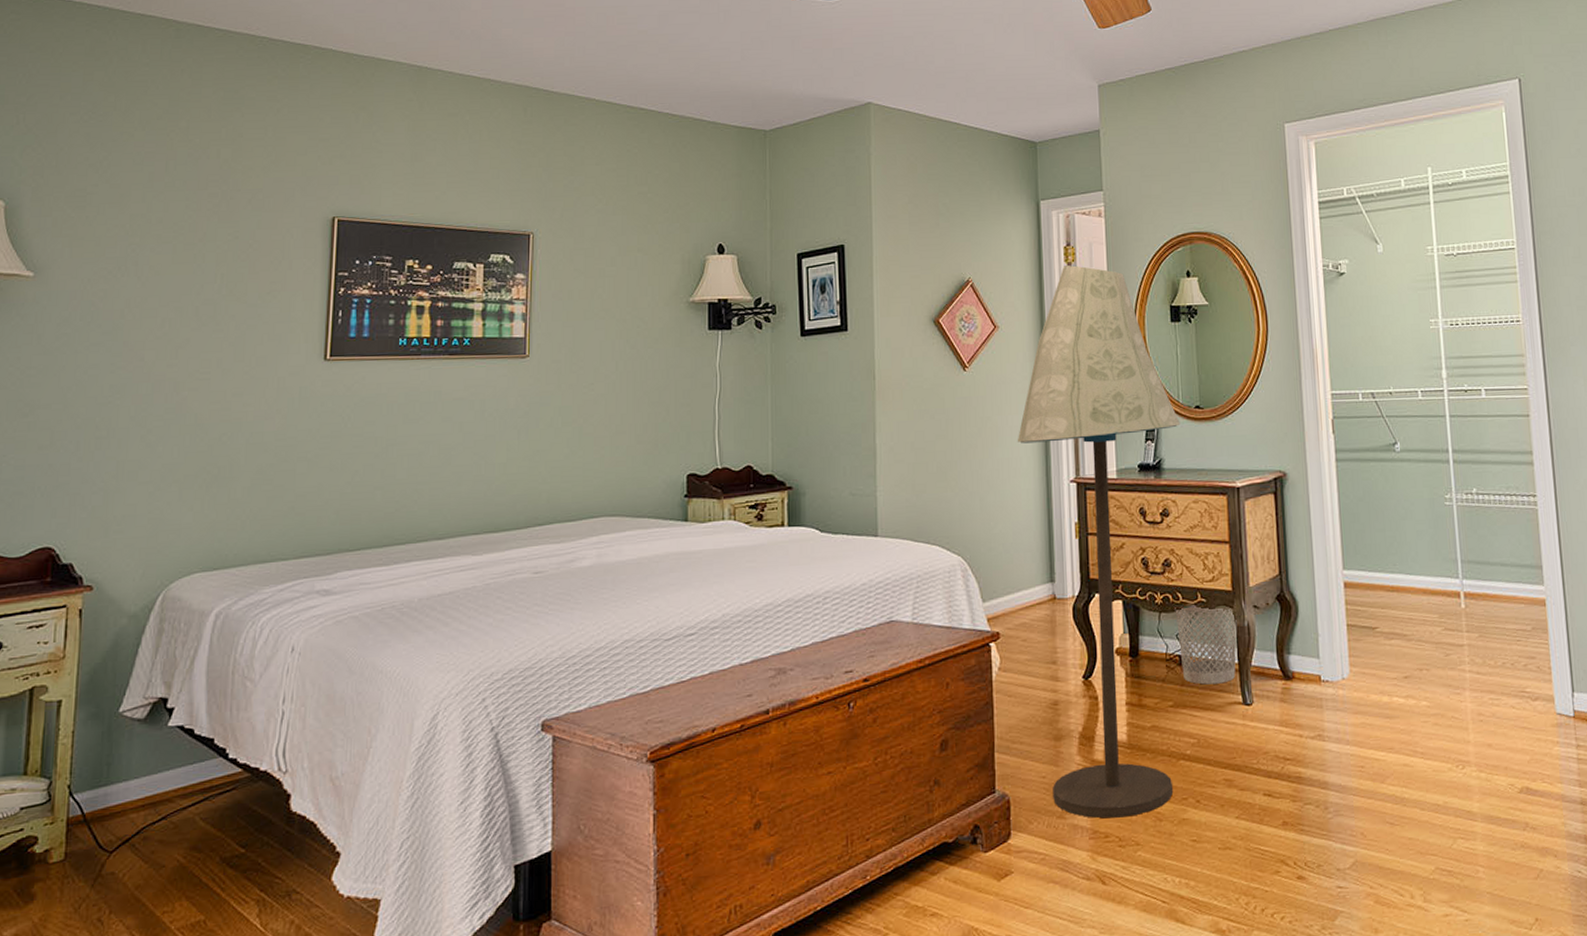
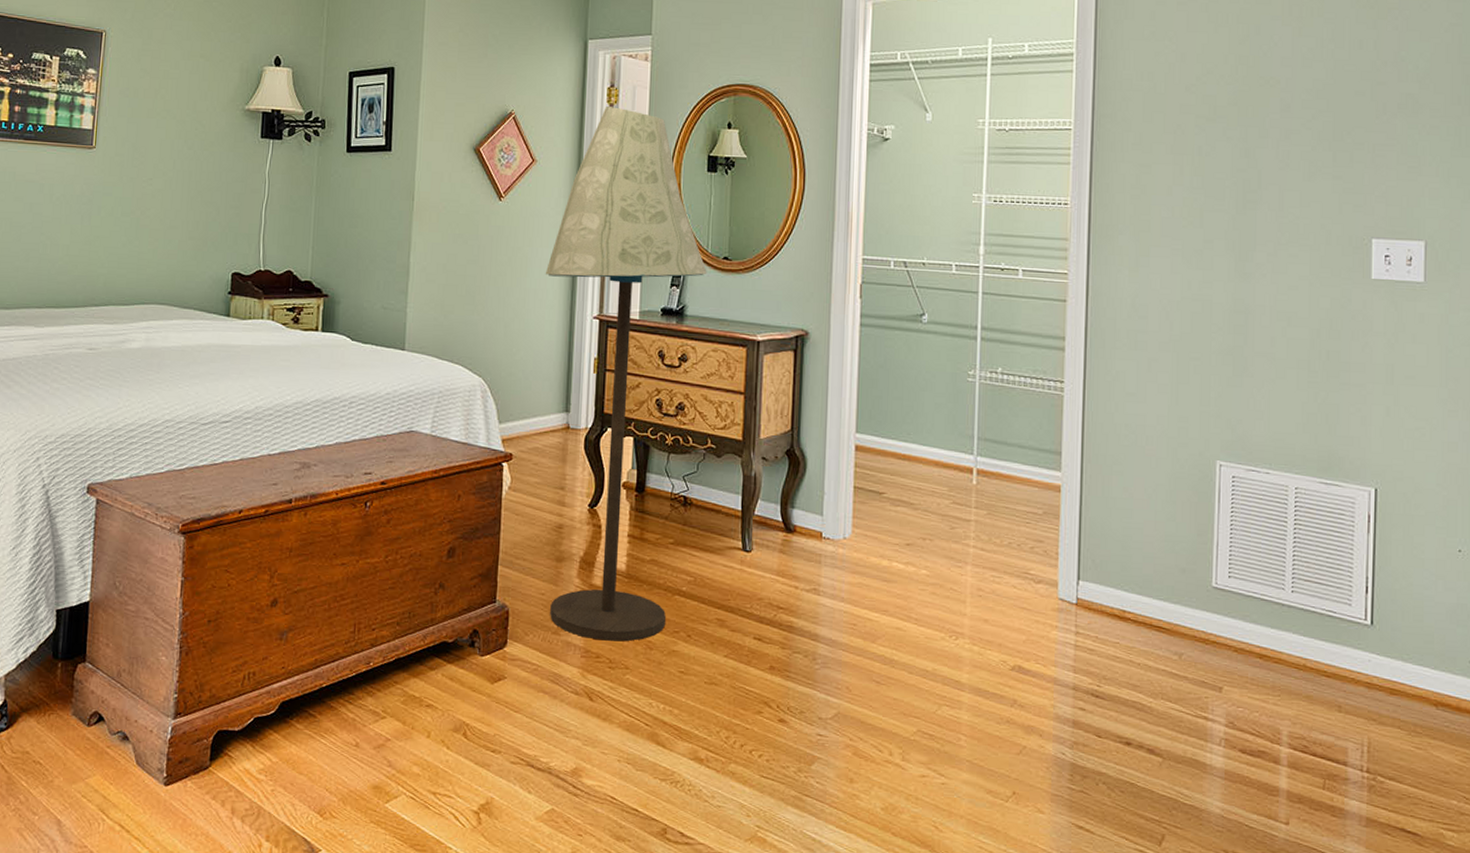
wastebasket: present [1175,607,1237,685] -> none [684,450,744,528]

